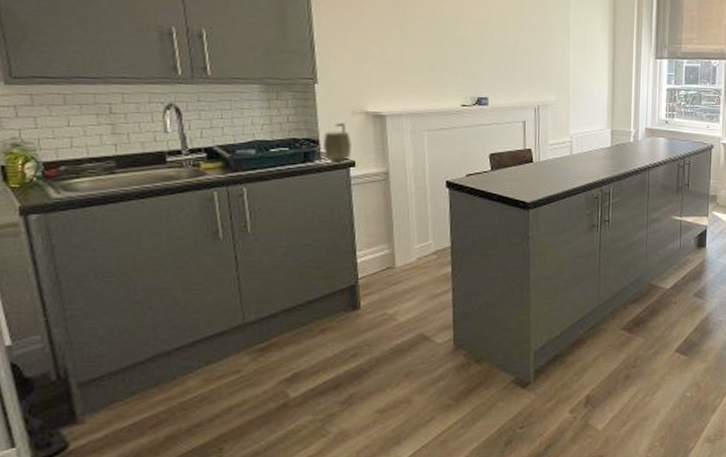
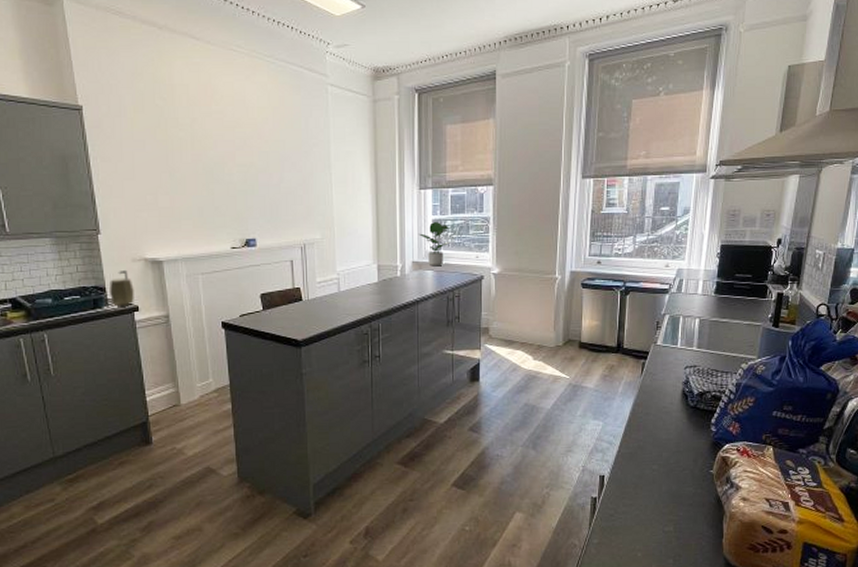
potted plant: none [653,90,684,133] -> present [419,221,451,265]

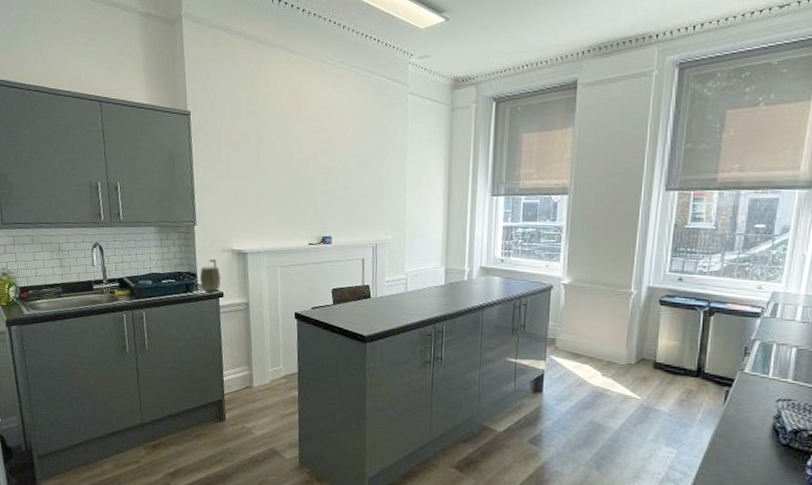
potted plant: present [419,221,451,265] -> none [488,228,521,272]

